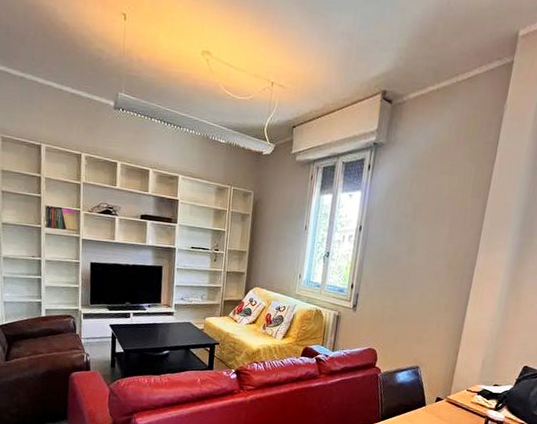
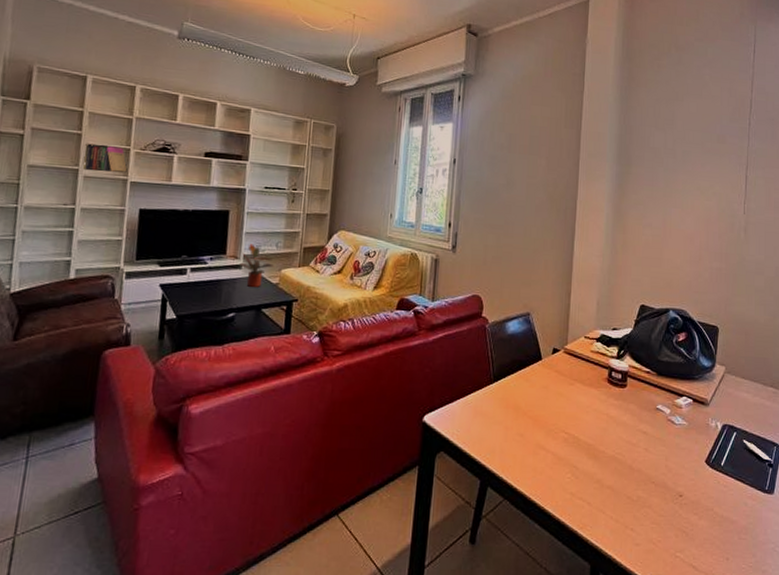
potted plant: none [172,295,200,331] -> present [240,243,275,287]

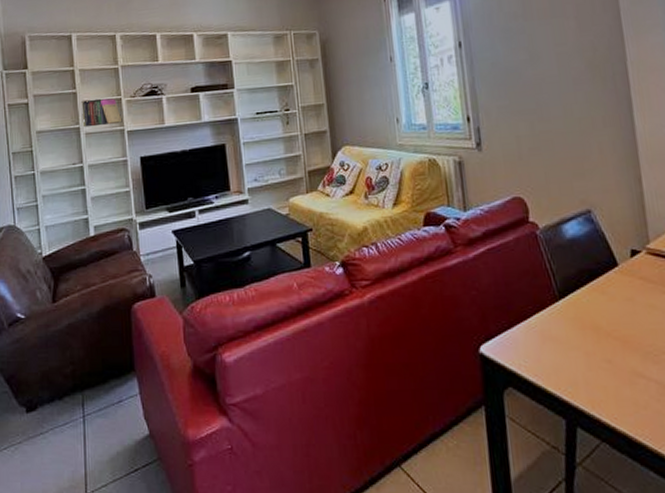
potted plant: present [240,243,275,287] -> none [245,175,282,222]

